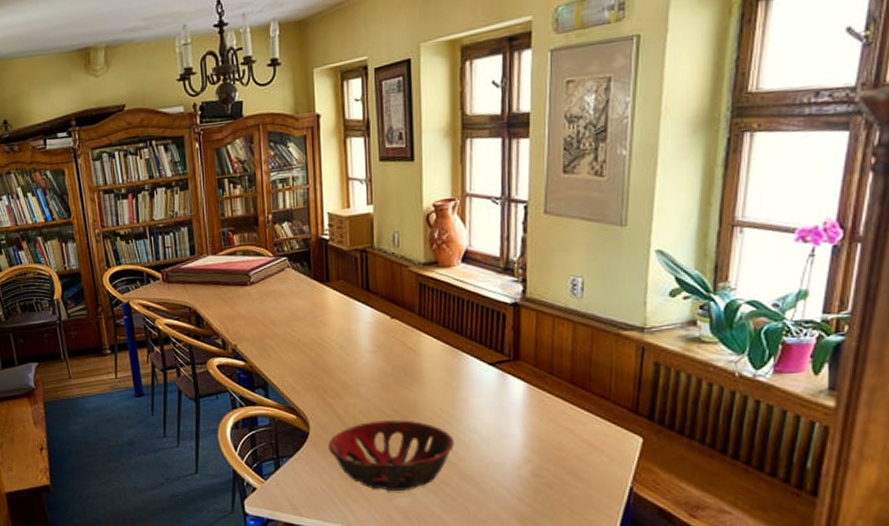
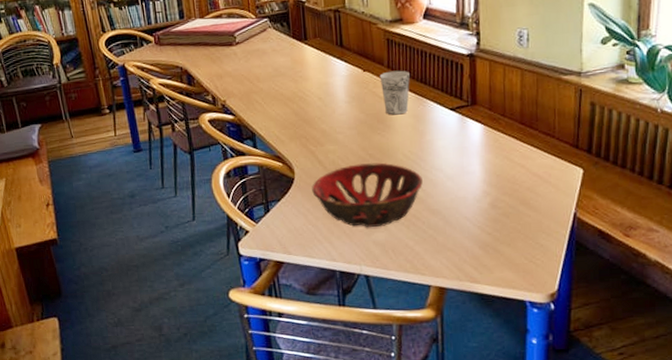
cup: none [409,318,444,368] -> present [379,70,410,115]

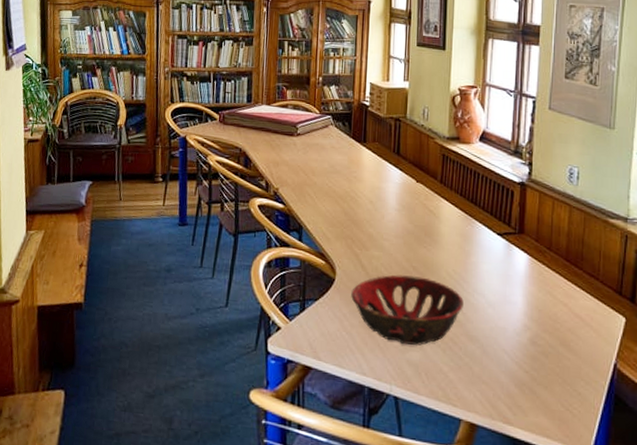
cup: present [379,70,410,115] -> none [431,186,461,232]

